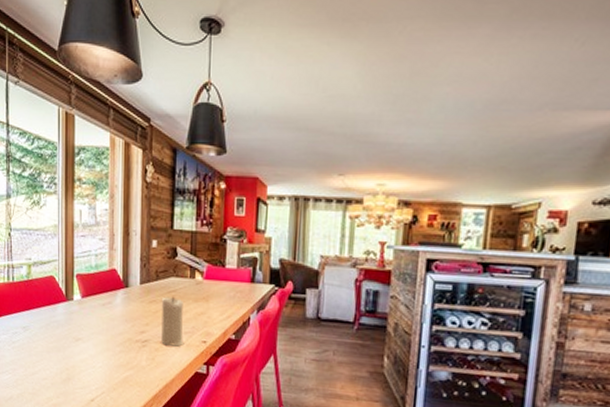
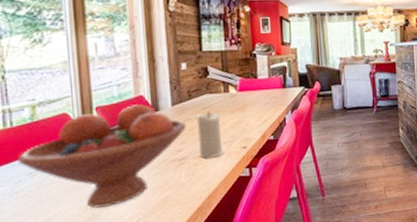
fruit bowl: none [16,277,151,374] -> present [18,104,186,208]

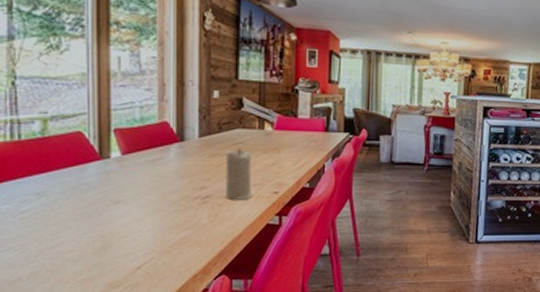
fruit bowl: present [18,104,186,208] -> none [25,131,213,240]

